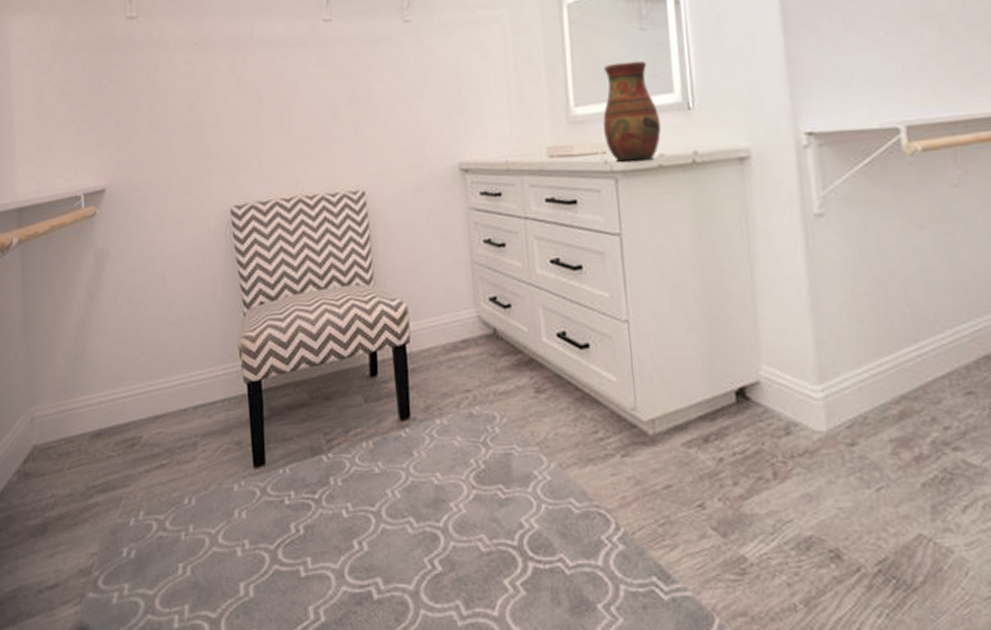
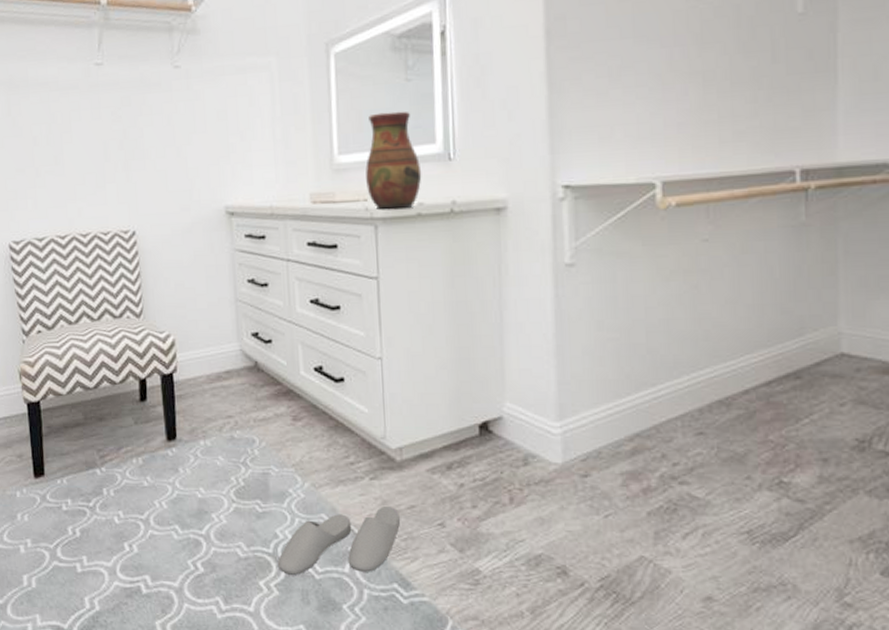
slippers: none [523,486,656,571] -> present [277,505,400,575]

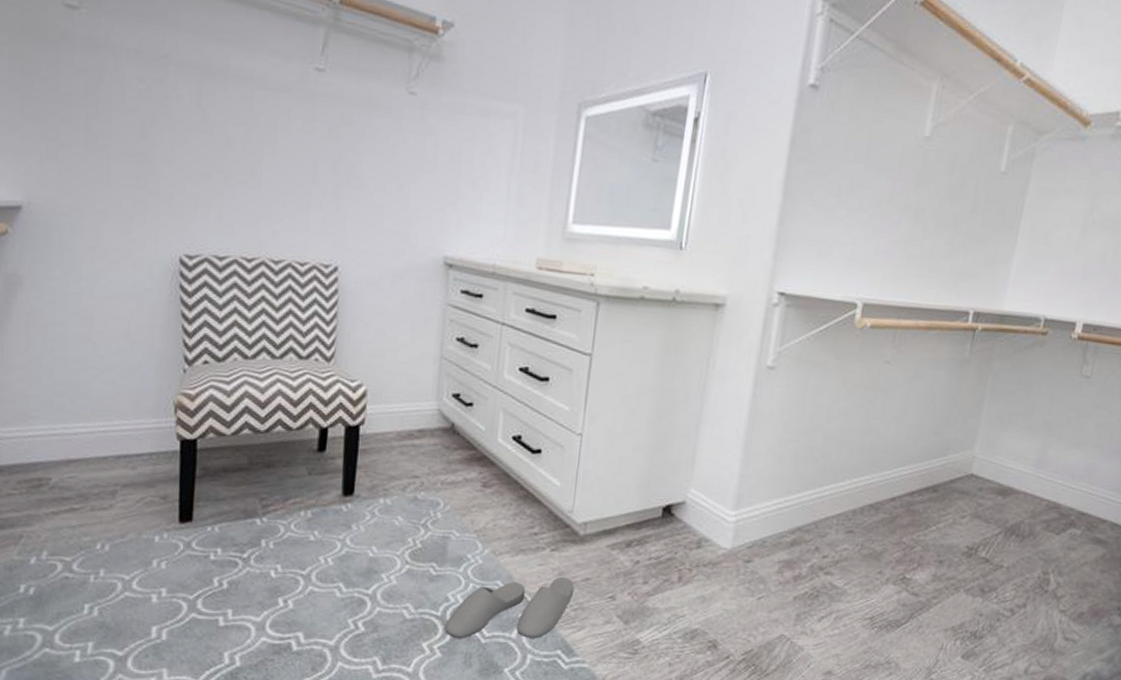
vase: present [365,111,422,210] -> none [595,188,652,291]

